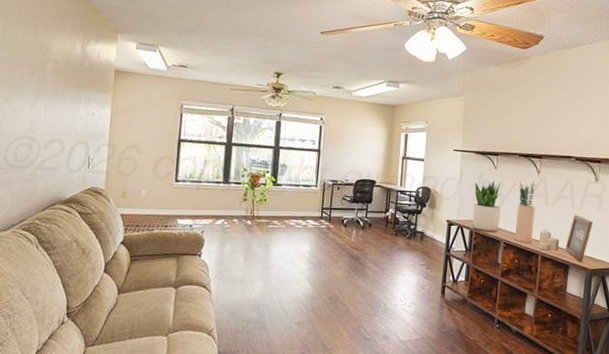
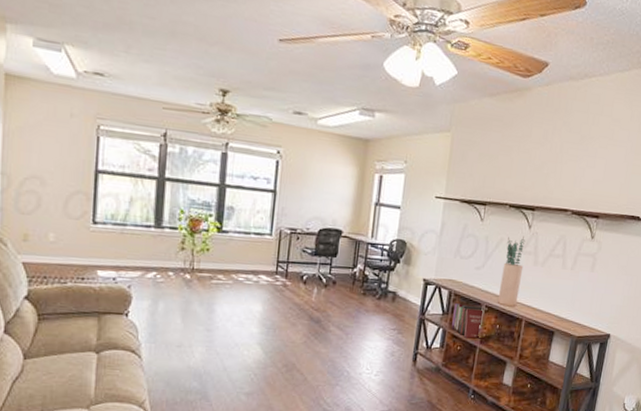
planter: present [472,180,502,233] -> none [451,234,487,295]
books: none [474,240,507,273] -> present [451,302,487,339]
candle: present [538,228,560,251] -> none [522,291,547,316]
picture frame: present [565,215,593,262] -> none [551,276,584,328]

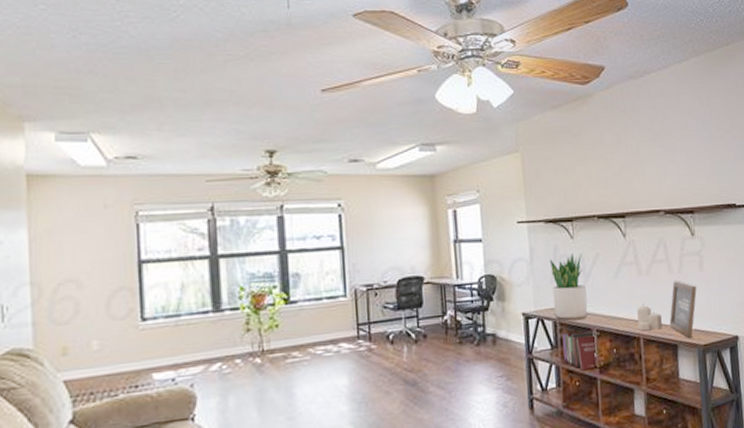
planter: none [451,234,487,295] -> present [550,253,588,322]
vase: present [498,235,526,307] -> none [604,246,630,327]
candle: none [522,291,547,316] -> present [637,304,662,331]
picture frame: none [551,276,584,328] -> present [669,281,697,338]

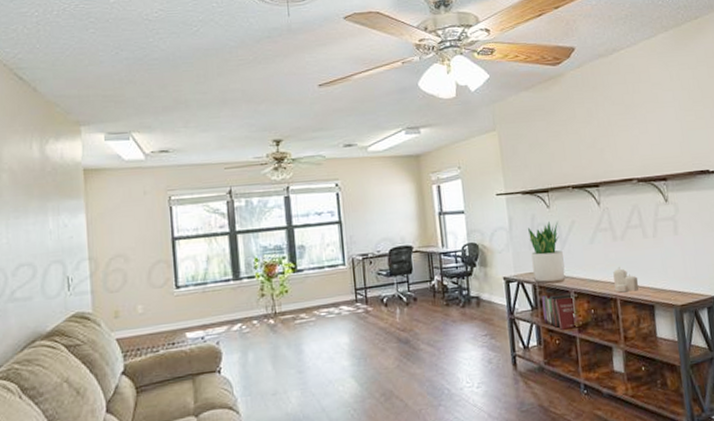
picture frame: present [669,281,697,338] -> none [645,245,672,299]

